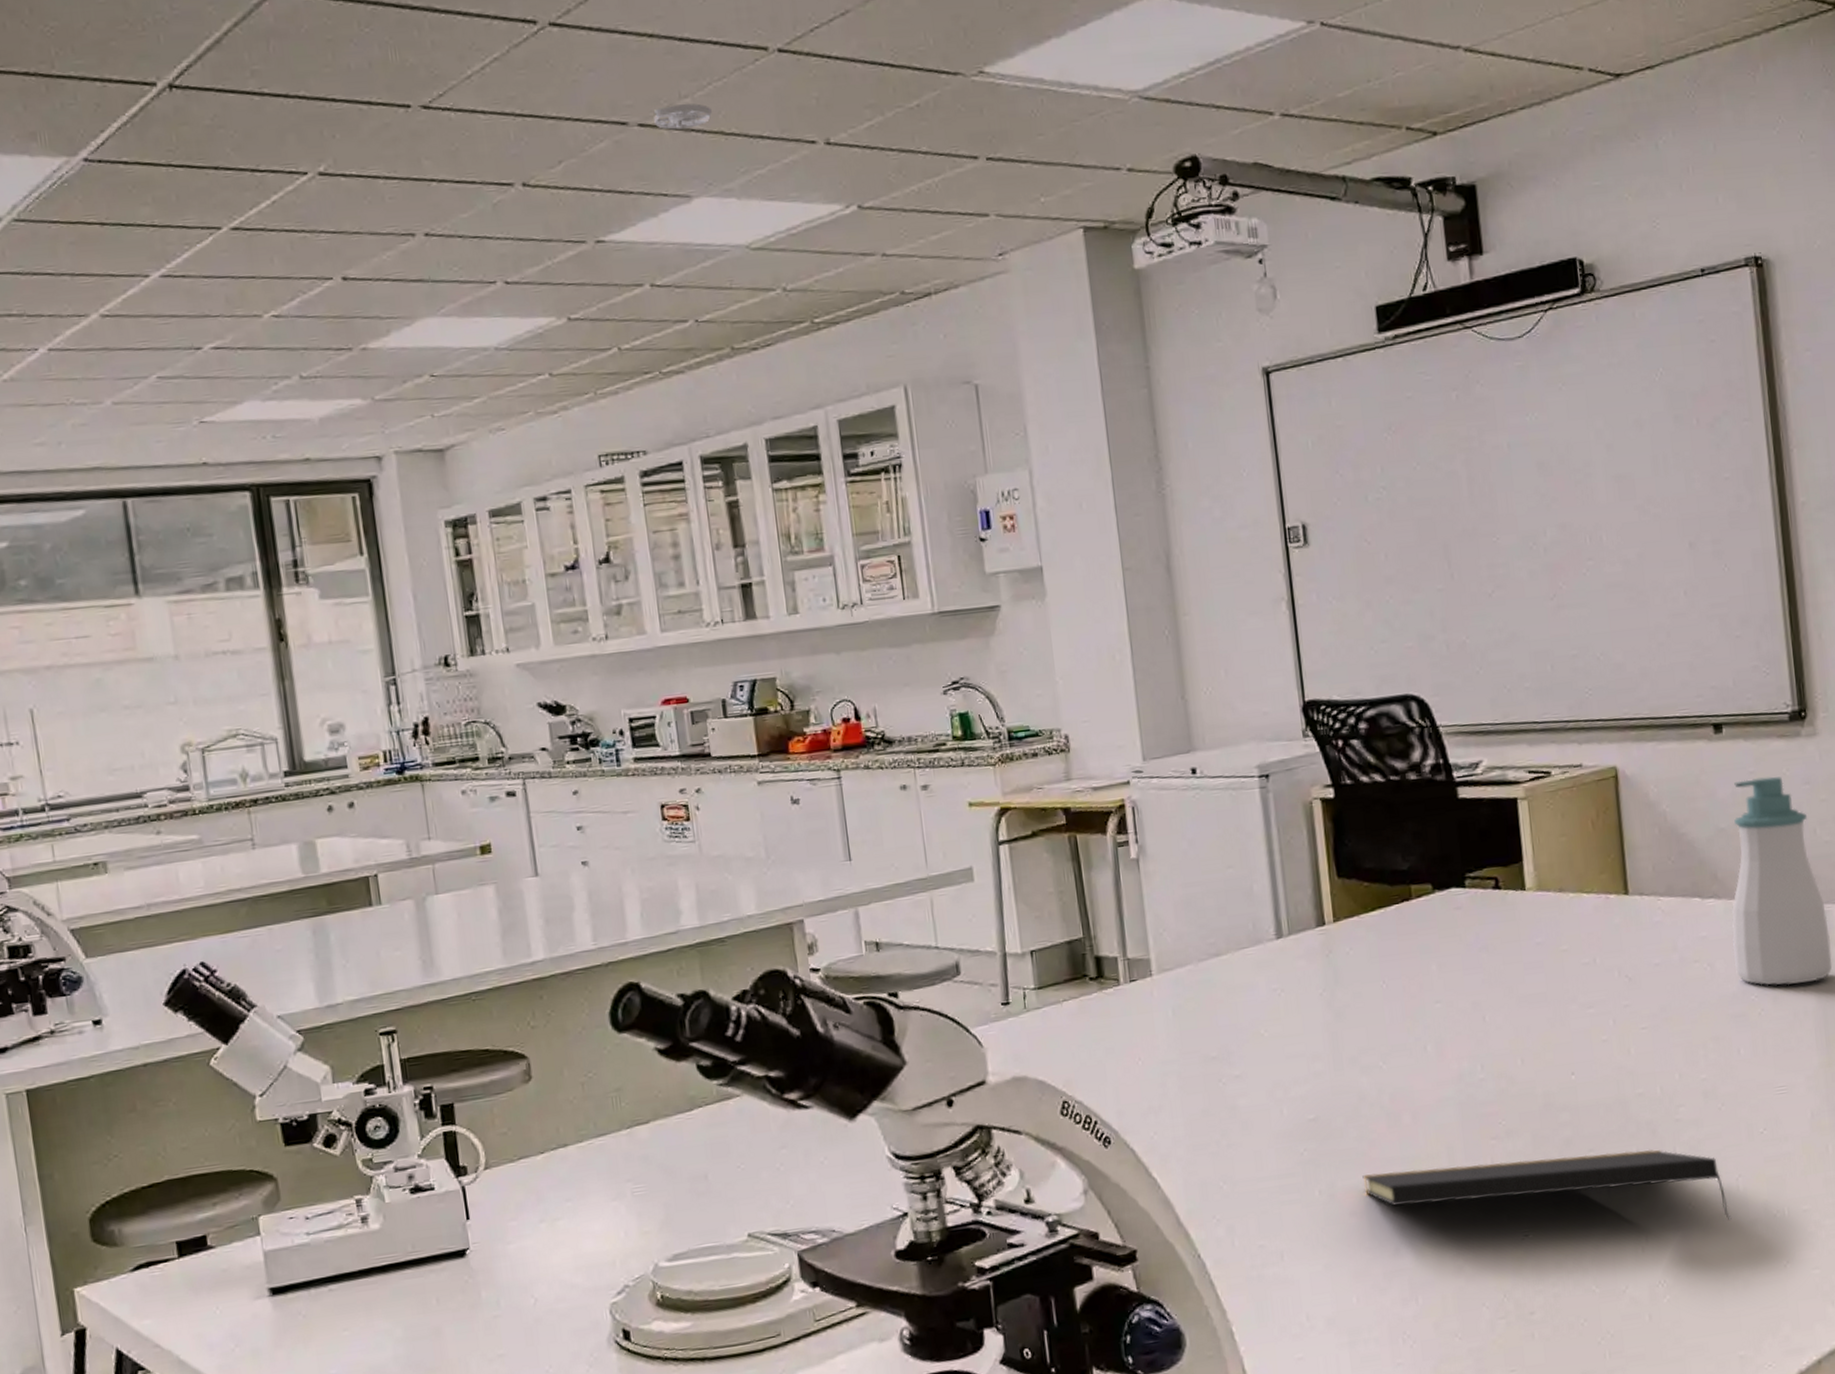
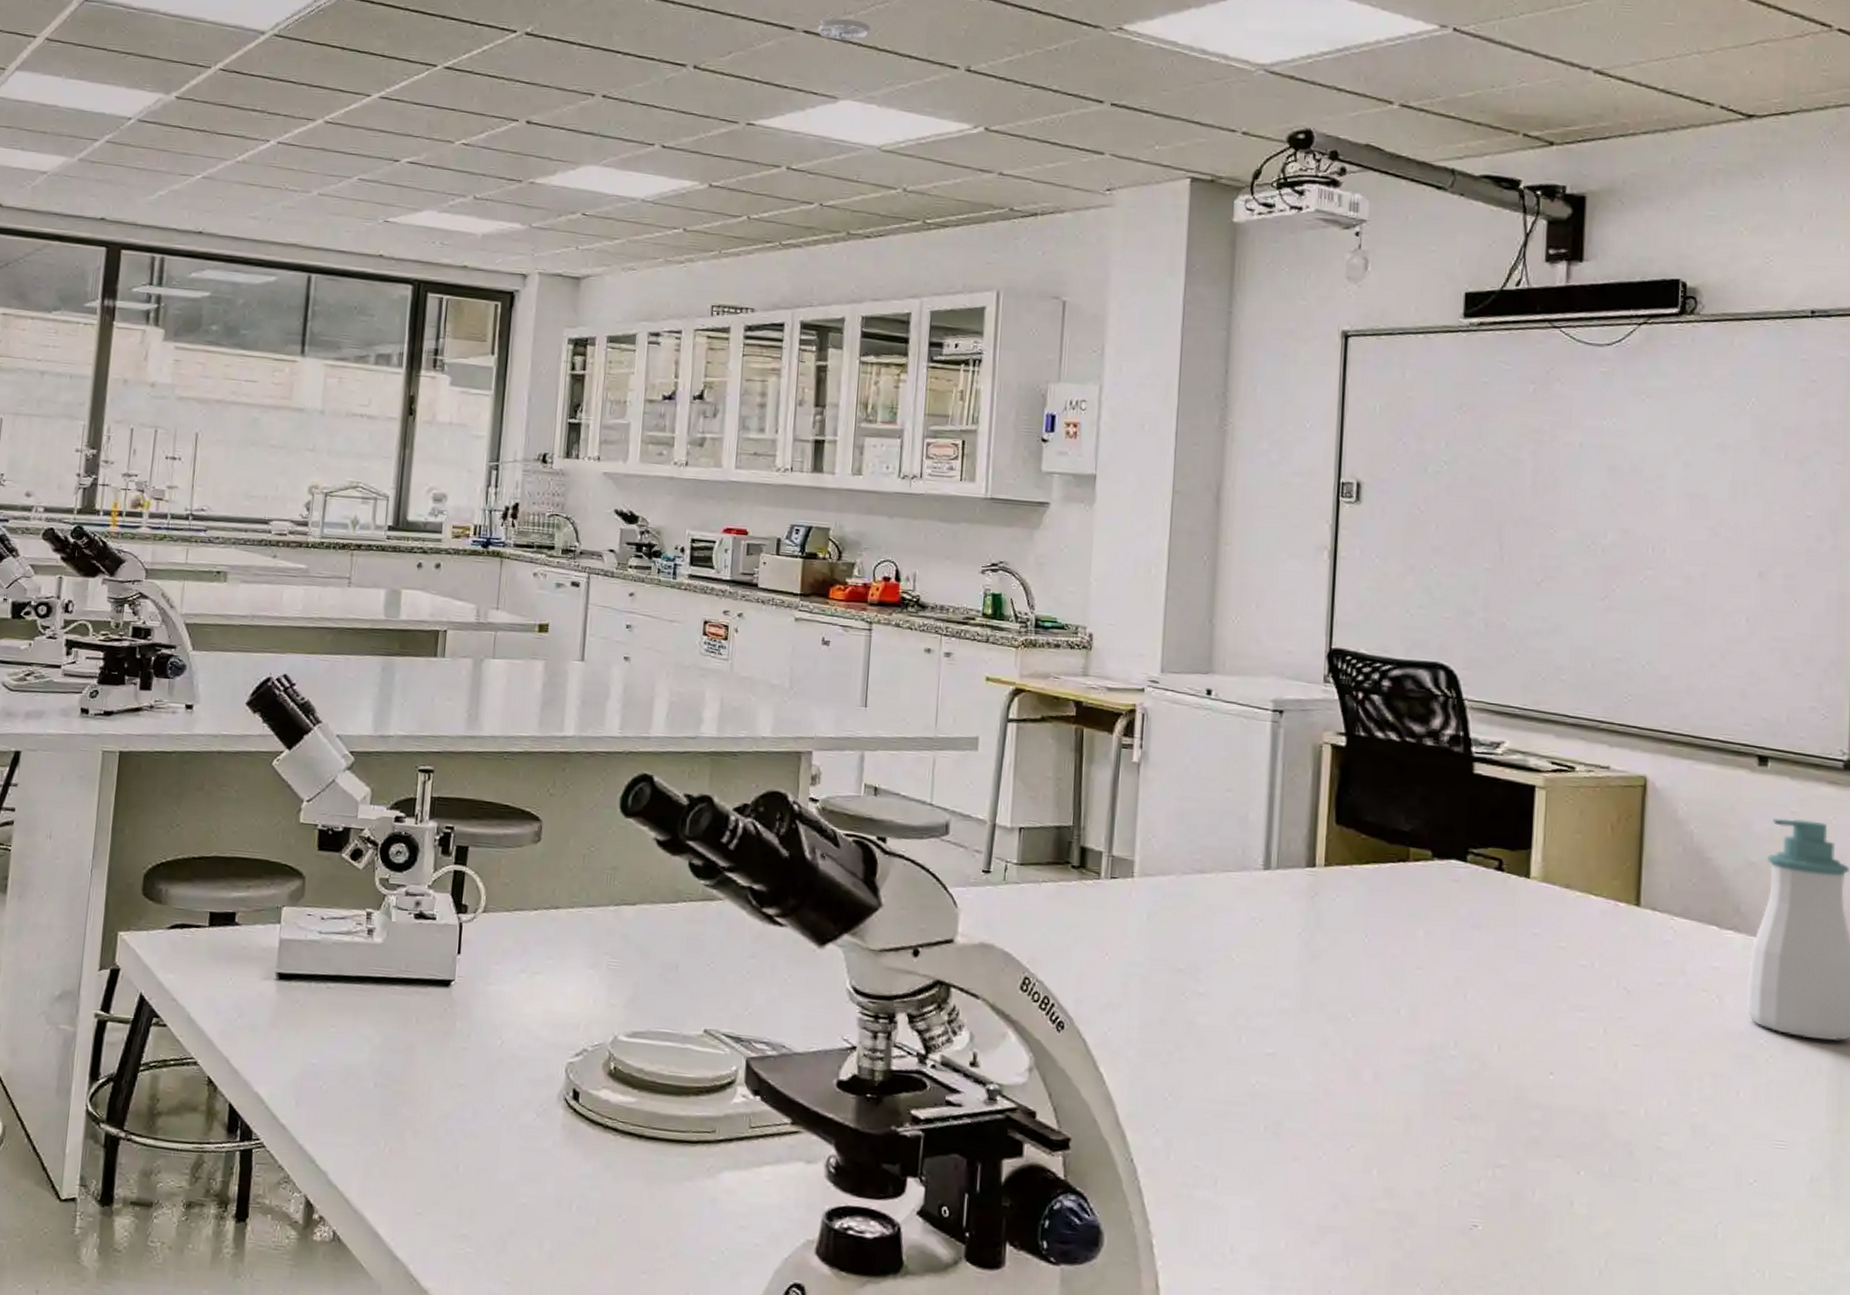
notepad: present [1362,1149,1732,1220] -> none [1312,1122,1704,1266]

